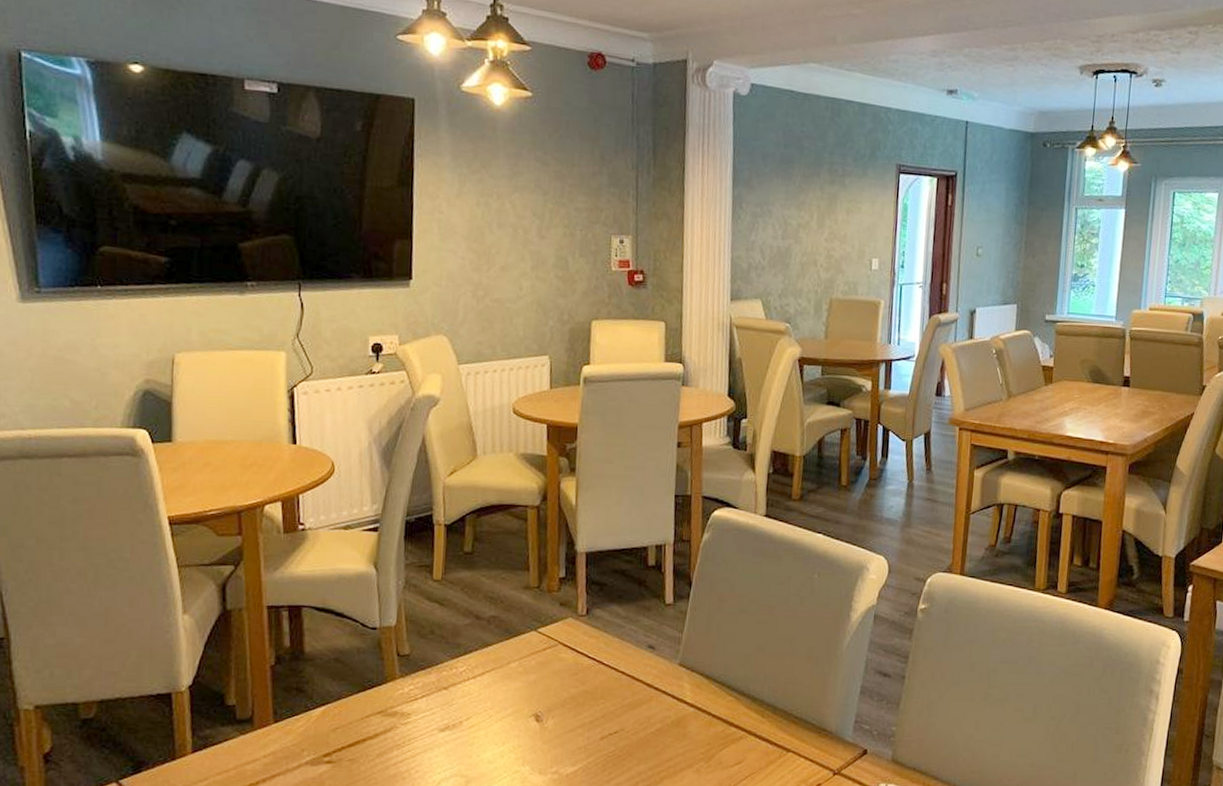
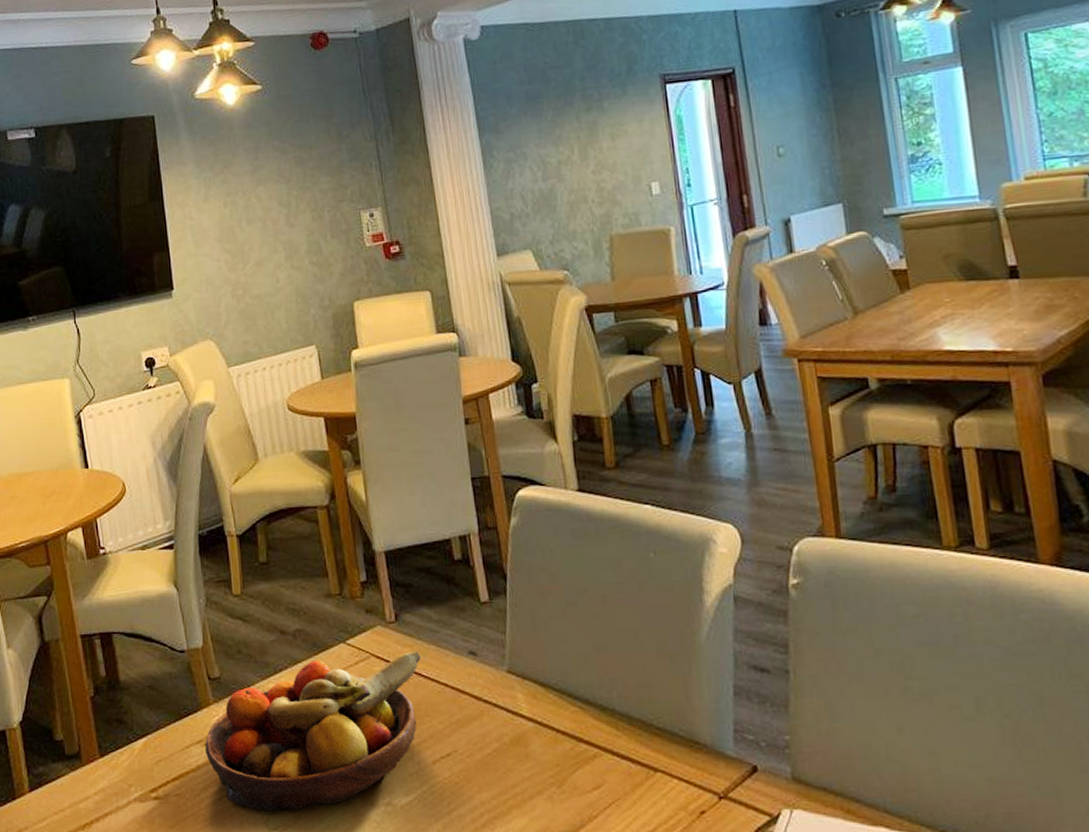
fruit bowl: none [385,642,604,777] -> present [205,650,421,812]

